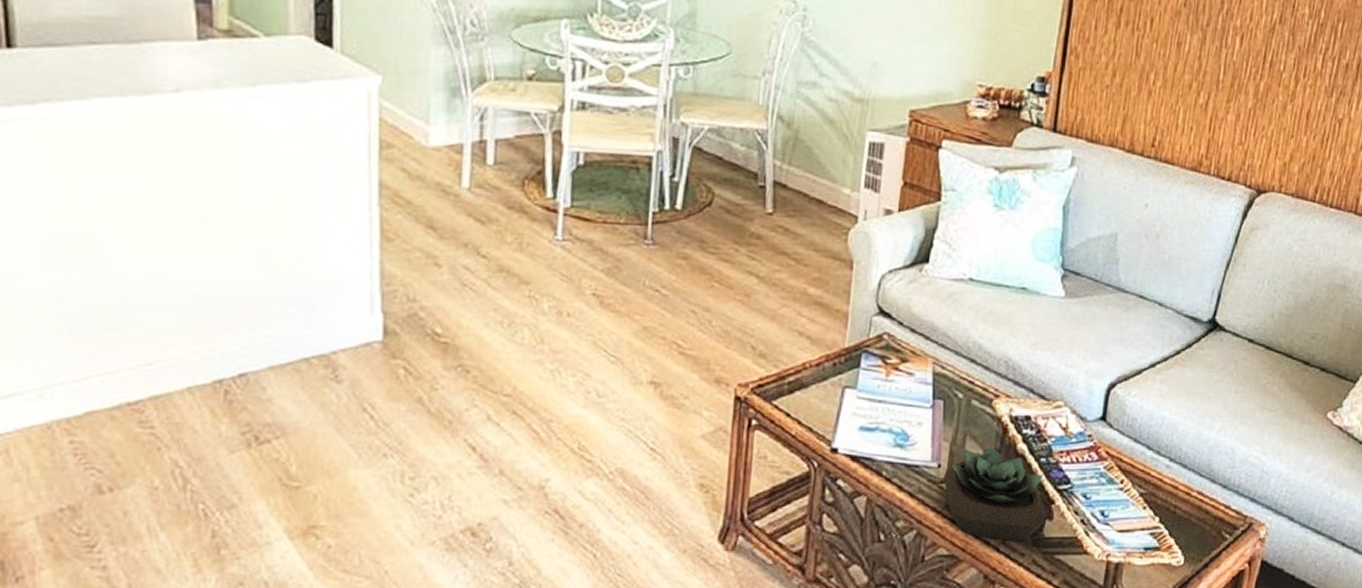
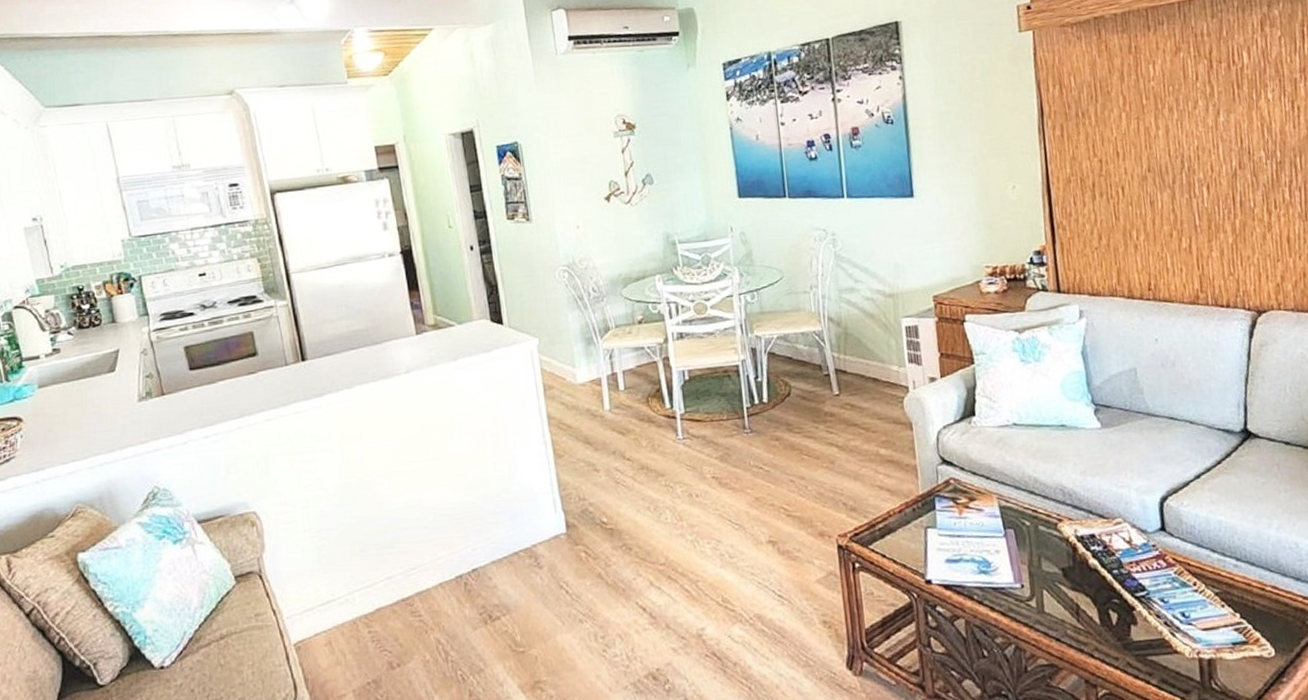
succulent plant: present [944,446,1046,542] -> none [1028,564,1131,648]

